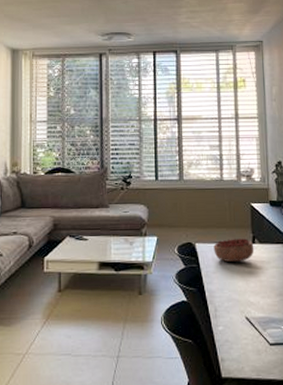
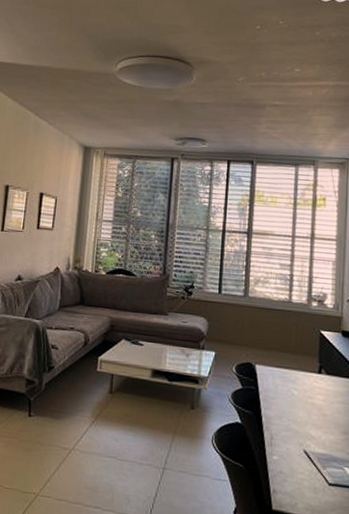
decorative bowl: present [213,238,254,263] -> none [275,365,320,391]

